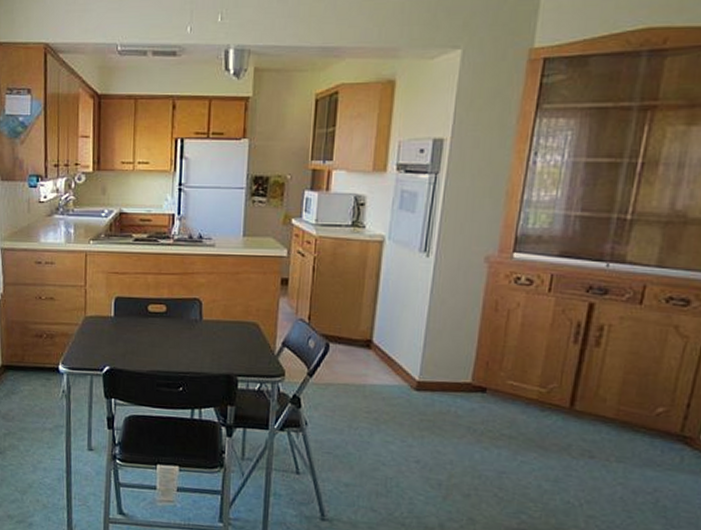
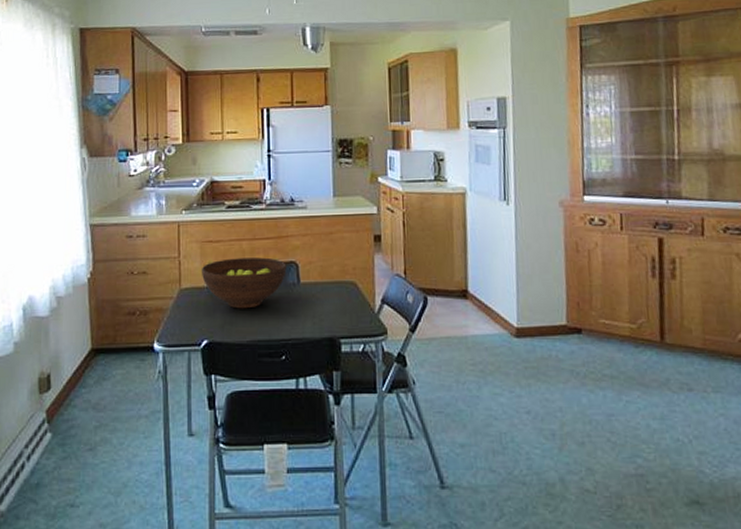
fruit bowl: none [105,291,190,341] -> present [201,257,287,309]

